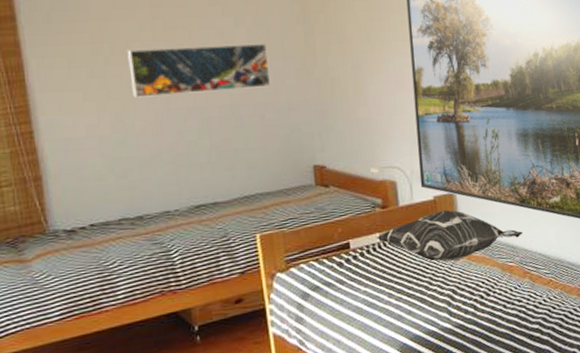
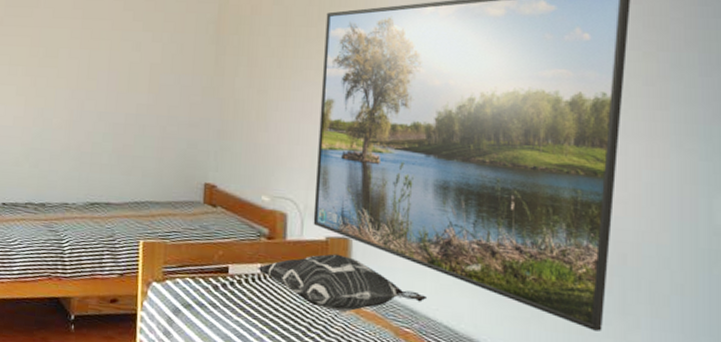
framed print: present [127,44,271,98] -> none [55,54,178,102]

